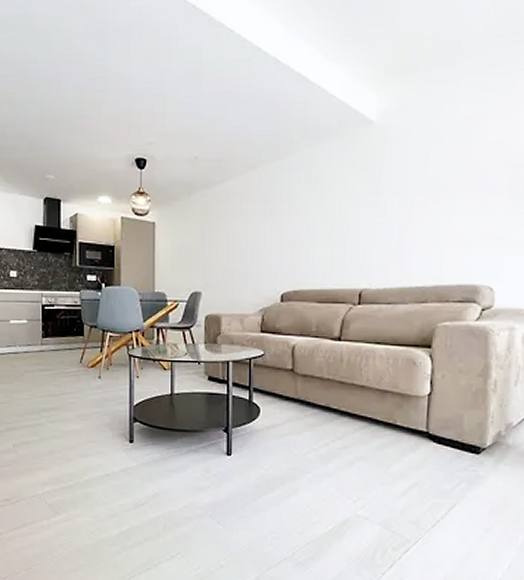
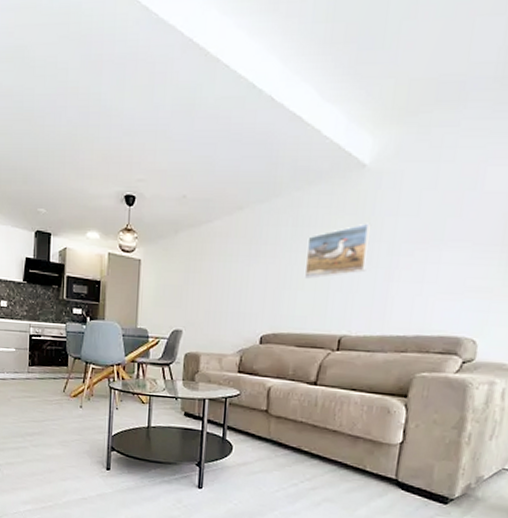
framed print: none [320,177,383,234] -> present [304,223,371,279]

